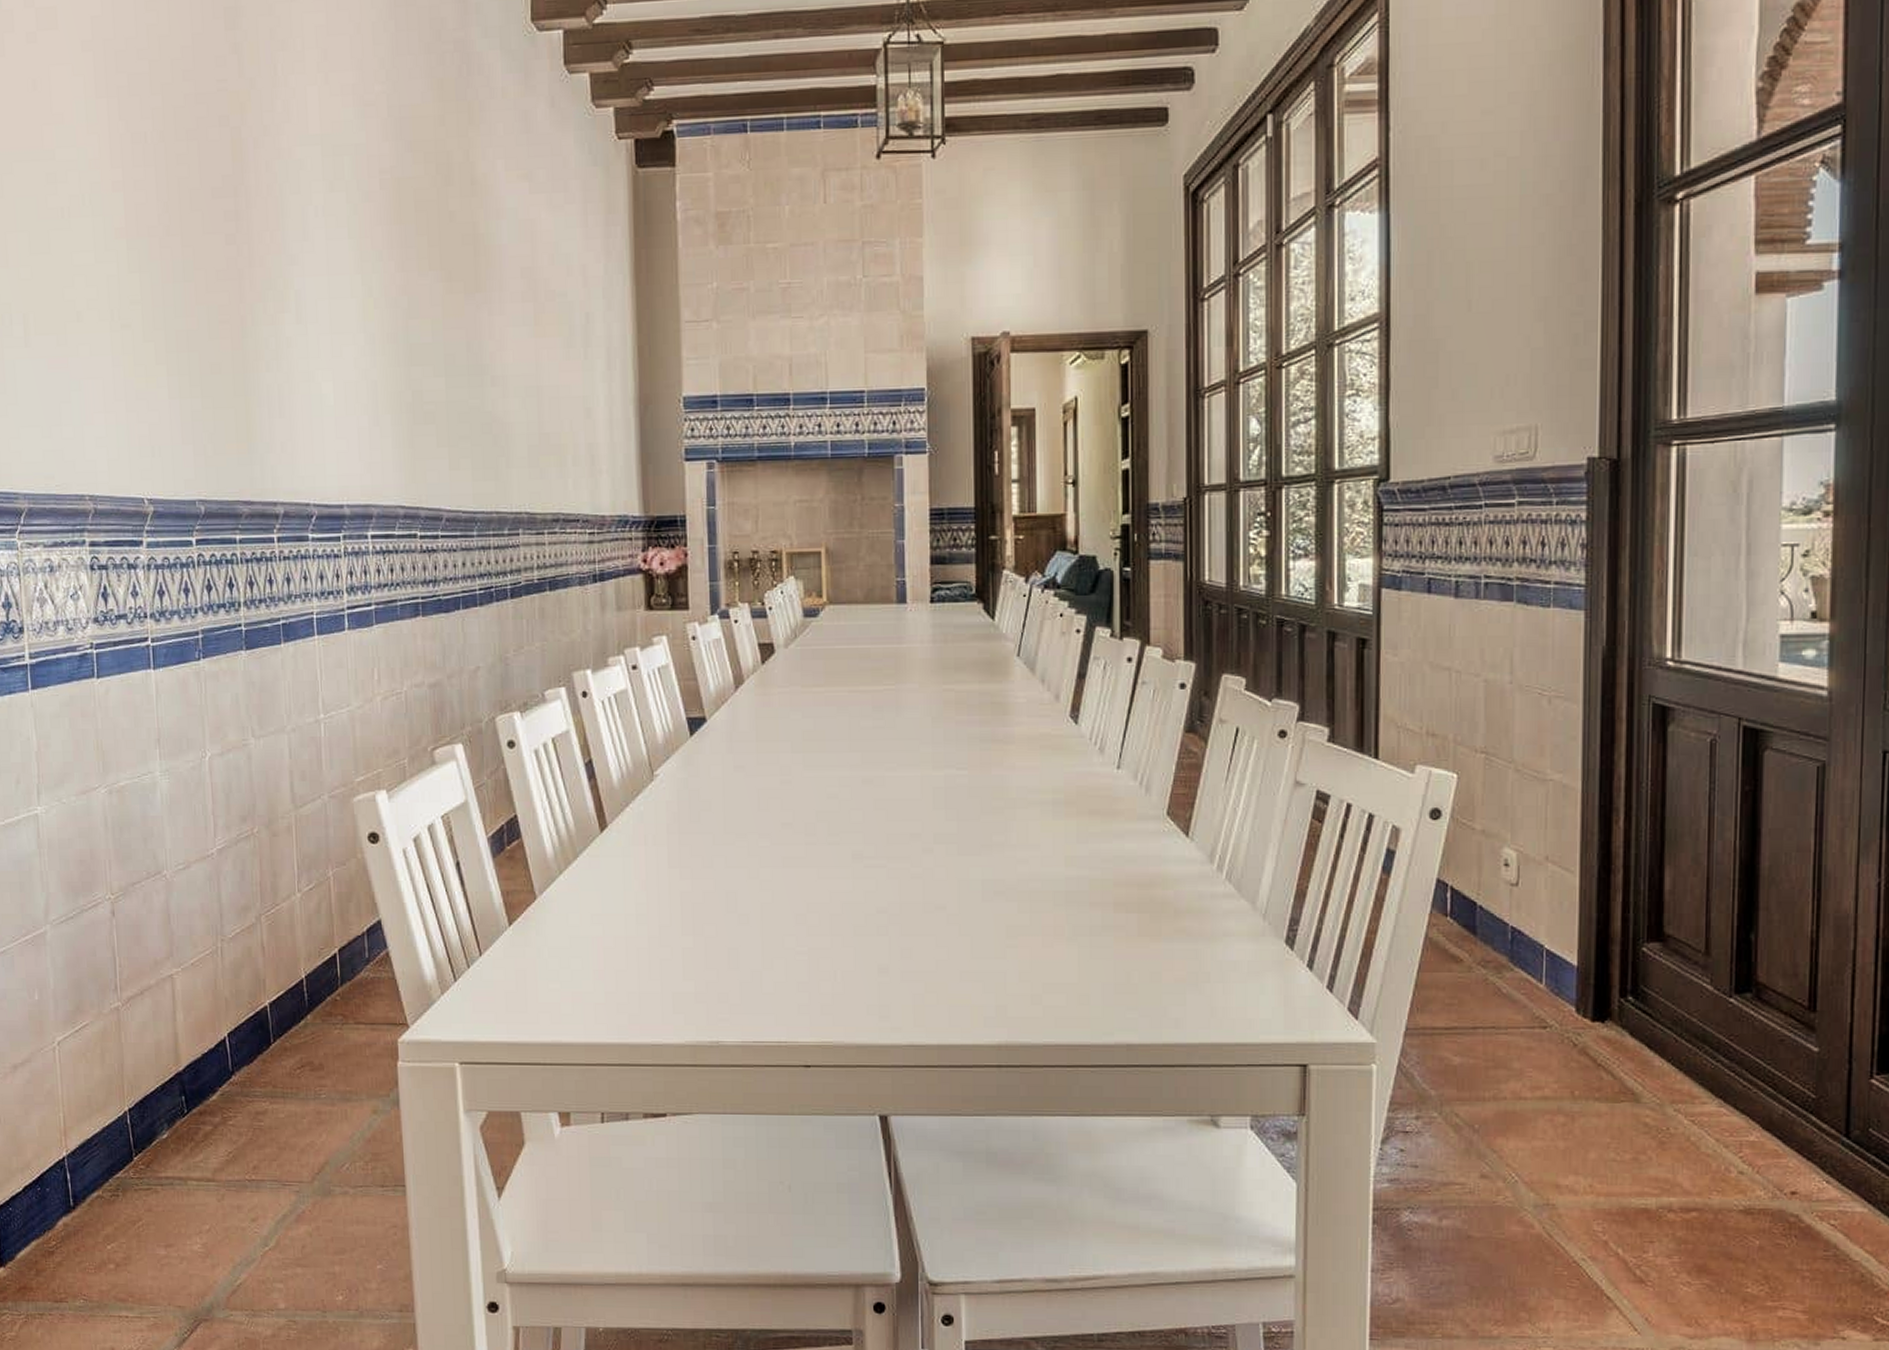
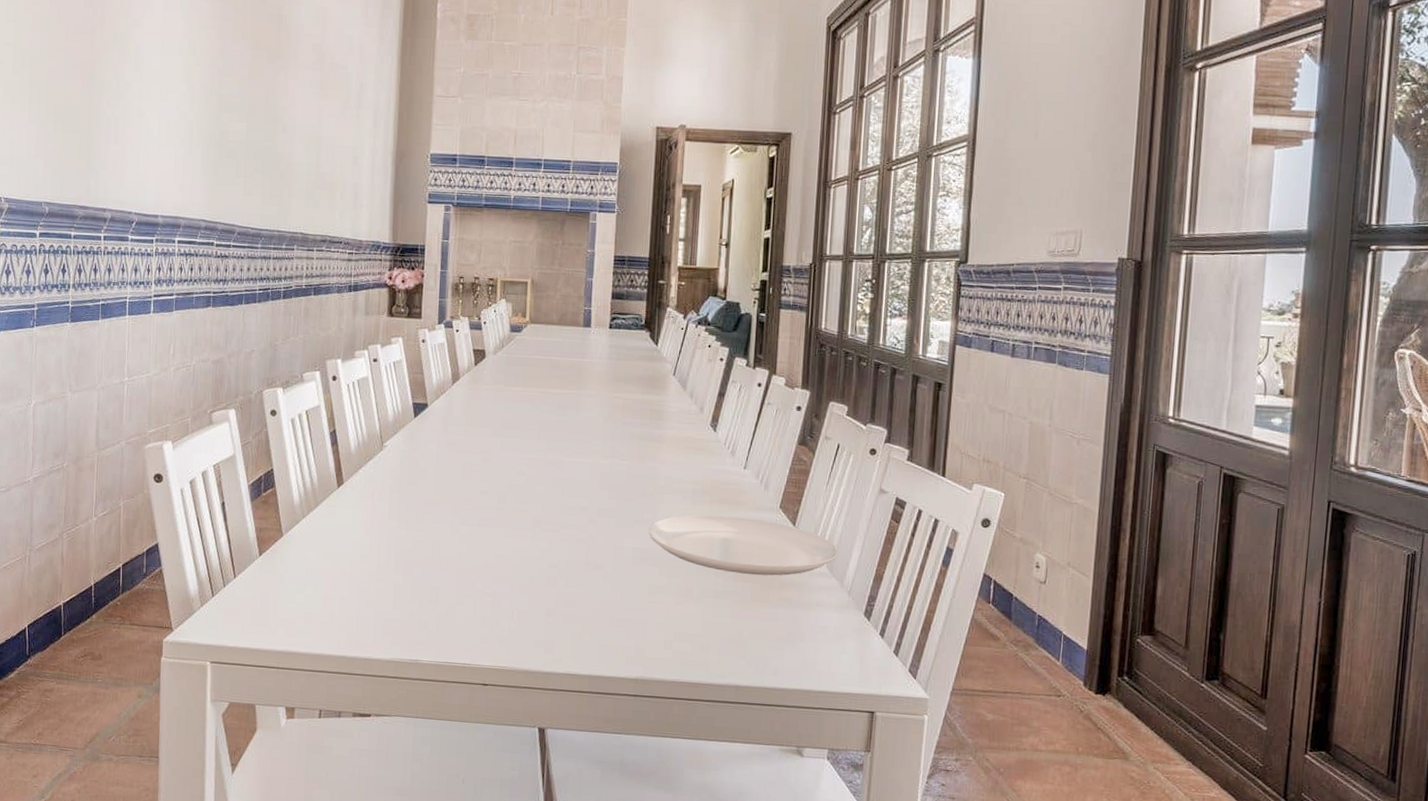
plate: none [1000,830,1247,902] -> present [648,515,839,576]

